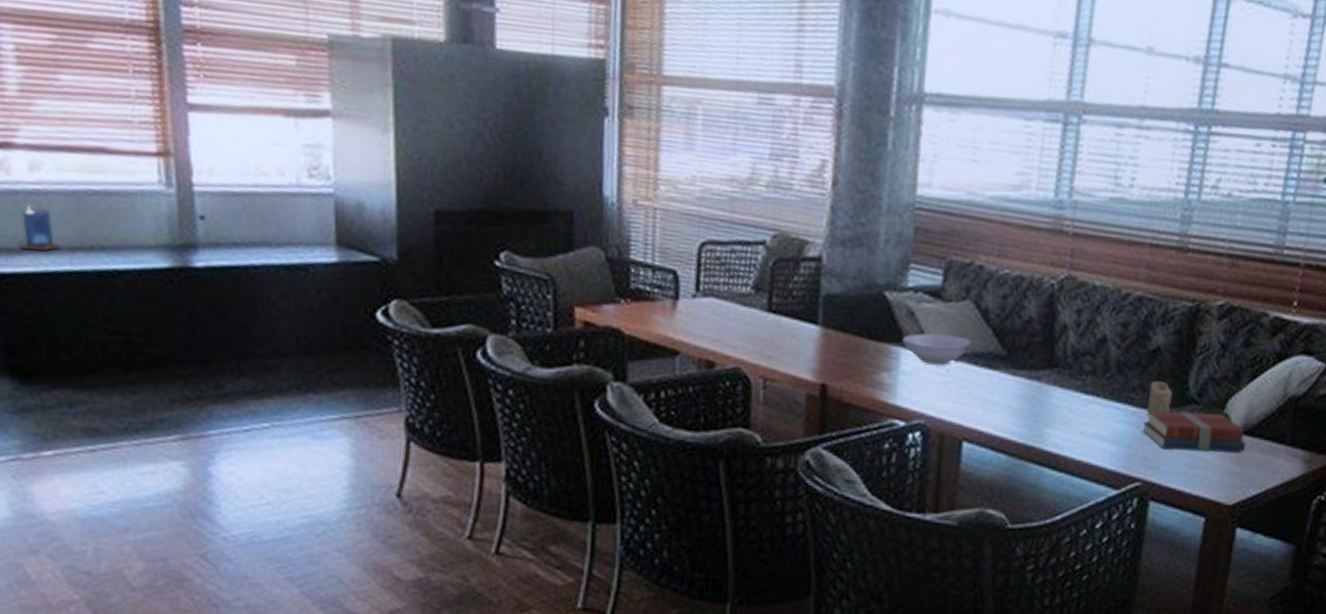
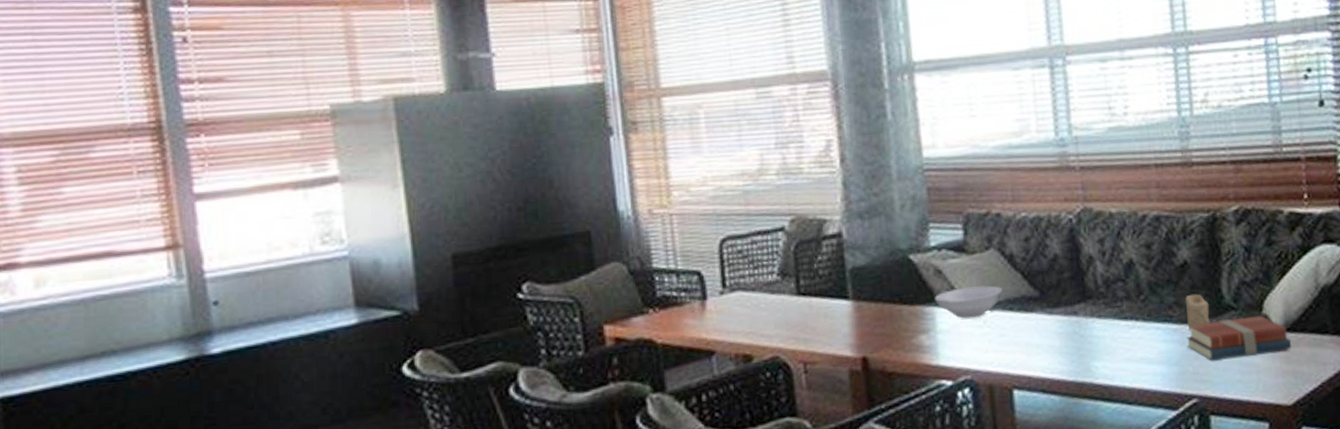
candle: present [19,205,60,252] -> none [27,322,70,368]

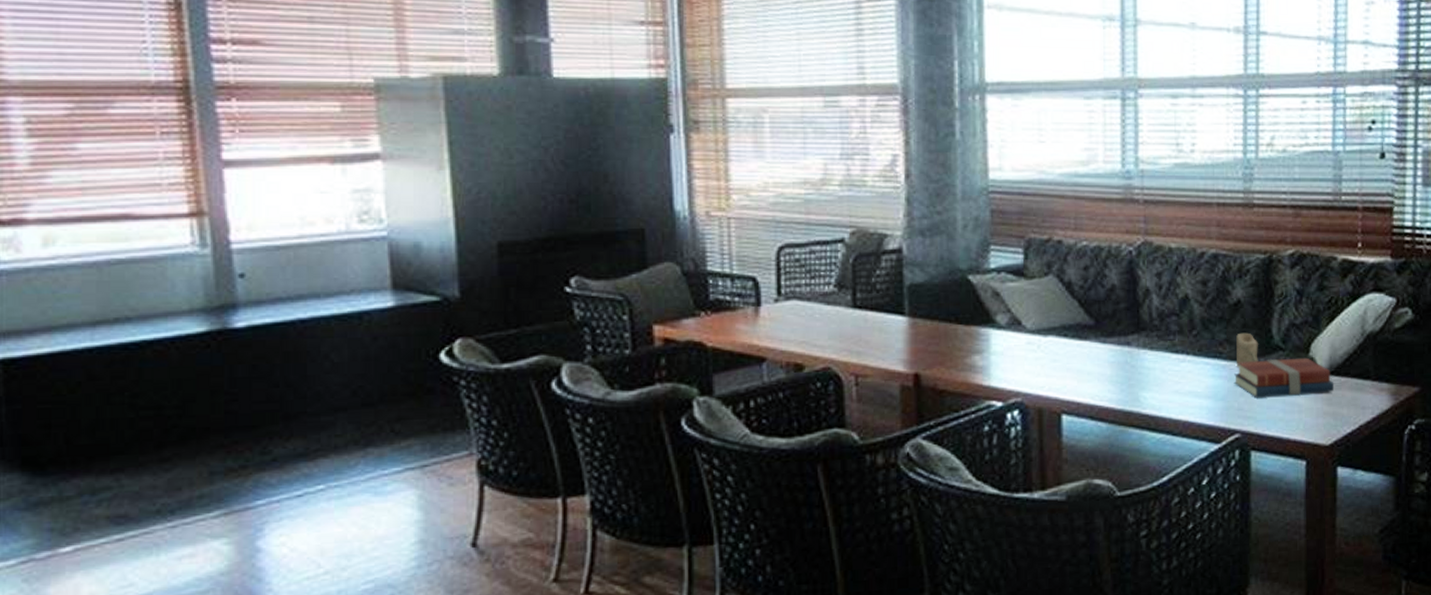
bowl: present [934,285,1002,319] -> none [990,311,1058,342]

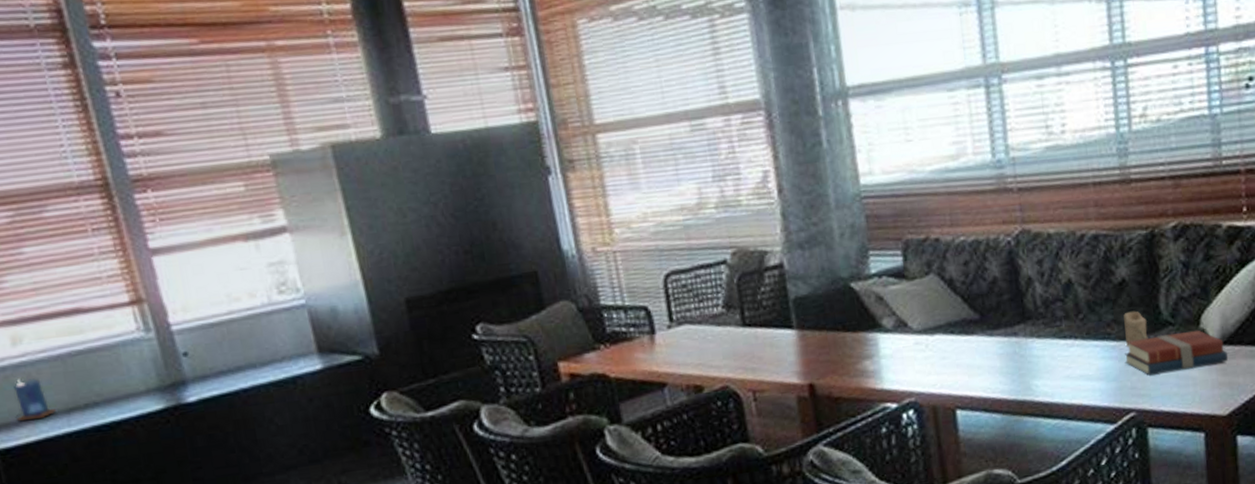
candle: none [31,283,79,330] -> present [14,378,56,422]

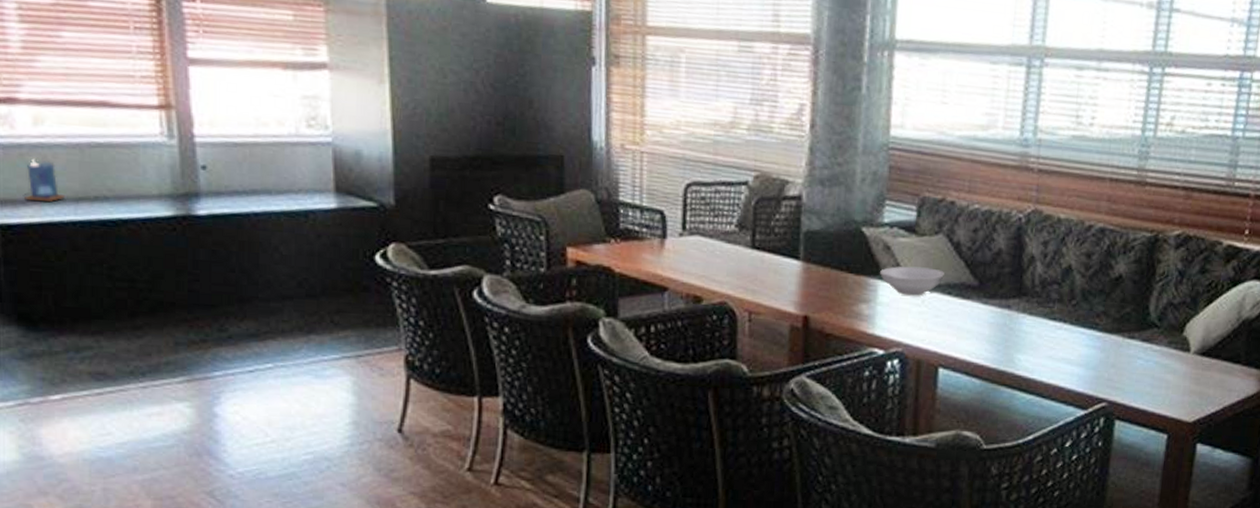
bowl: none [876,310,943,343] -> present [879,266,944,296]
candle: present [1124,311,1148,348] -> none [1111,306,1135,341]
books: present [1125,330,1229,375] -> none [1107,335,1204,372]

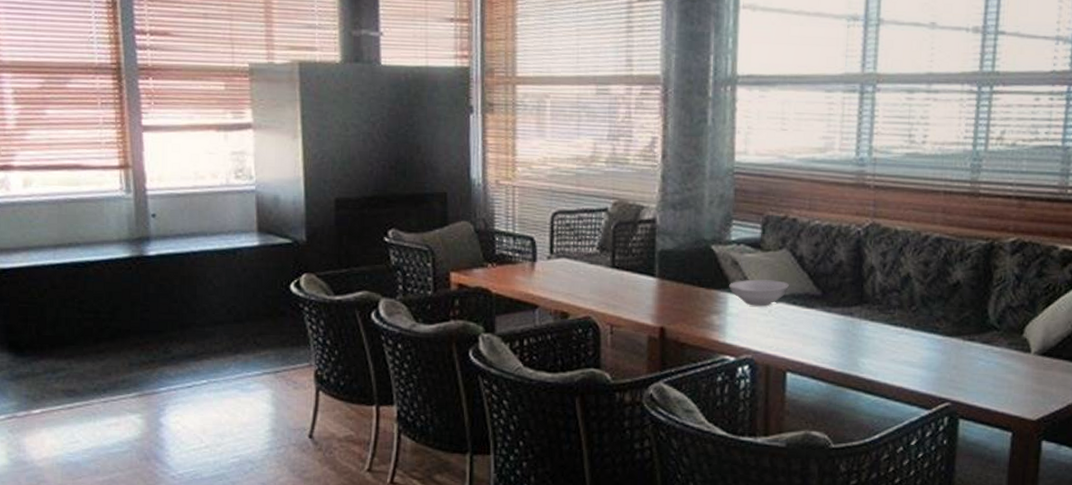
candle: present [24,158,65,203] -> none [16,214,46,250]

